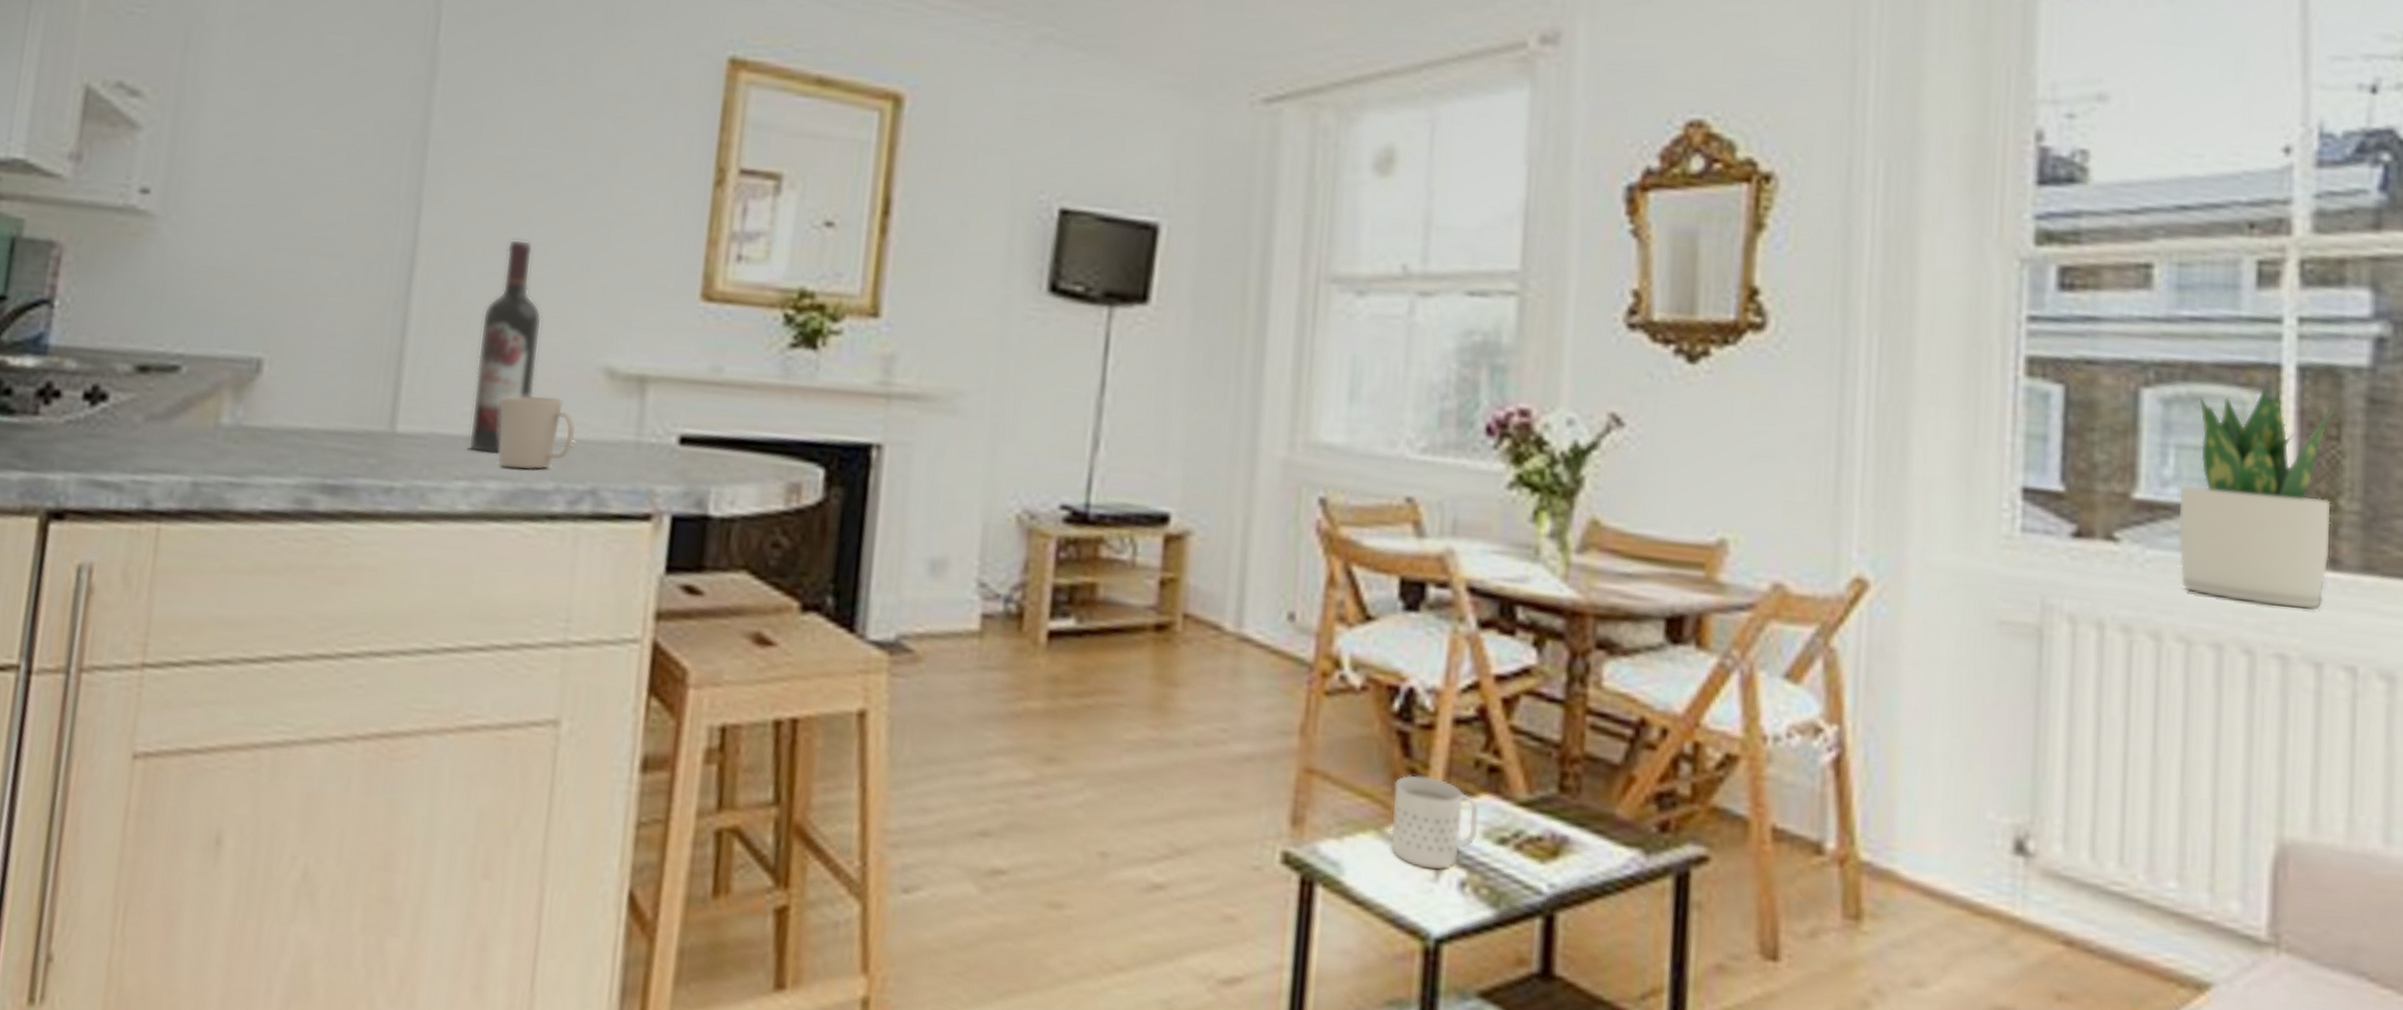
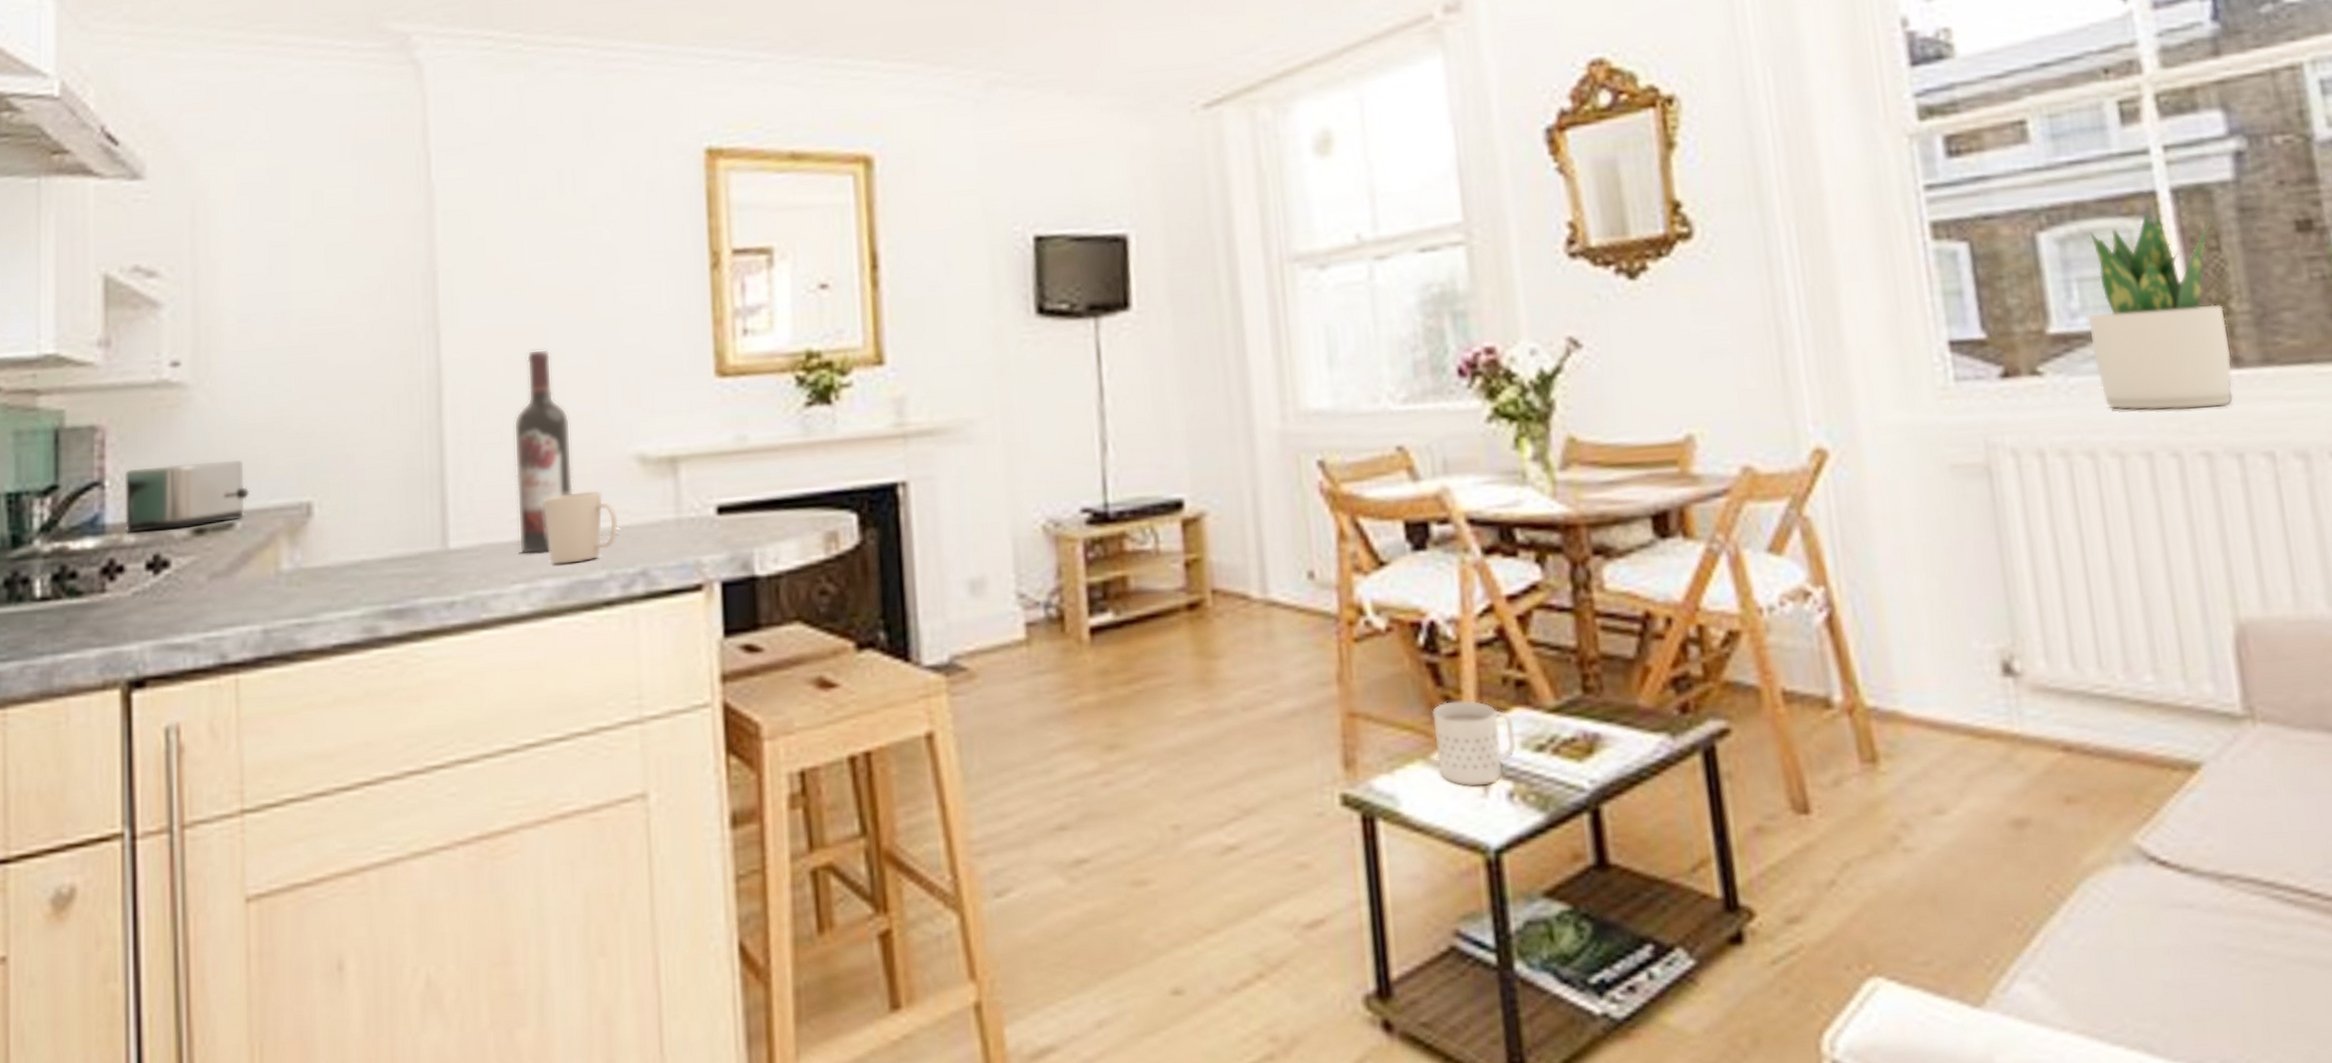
toaster: none [69,292,201,364] -> present [124,459,250,532]

